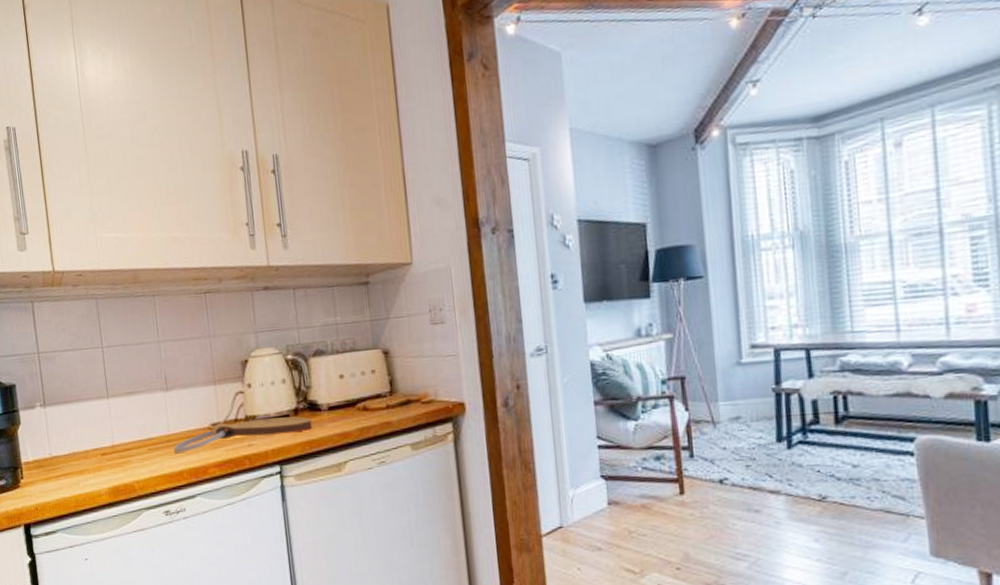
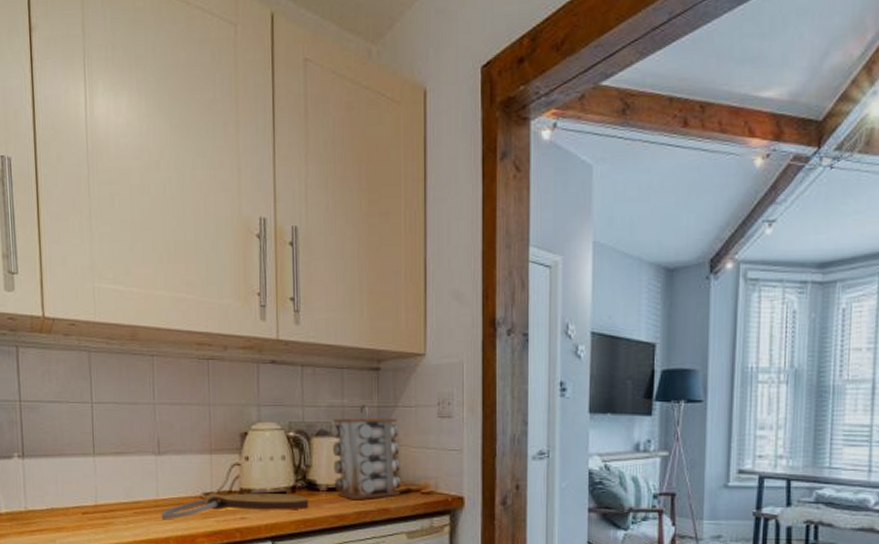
spice rack: none [327,320,401,417] -> present [331,405,400,501]

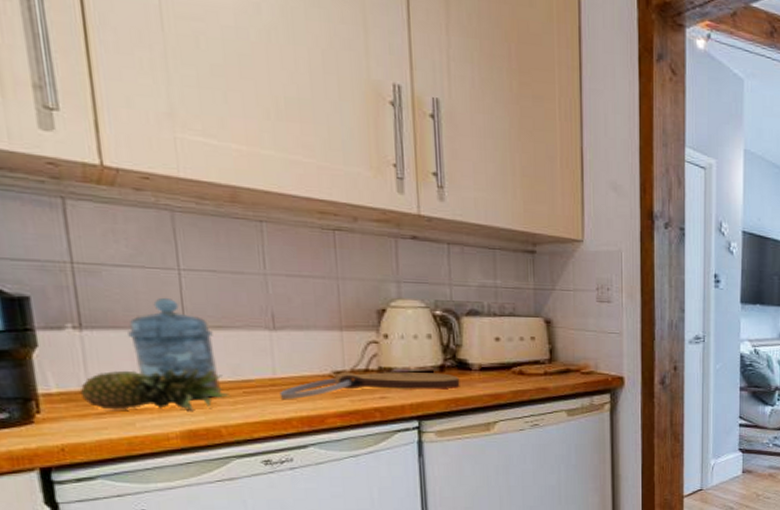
fruit: none [20,491,124,529] -> present [80,368,230,411]
canister: none [53,428,117,518] -> present [126,297,221,398]
spice rack: present [331,405,400,501] -> none [483,286,559,380]

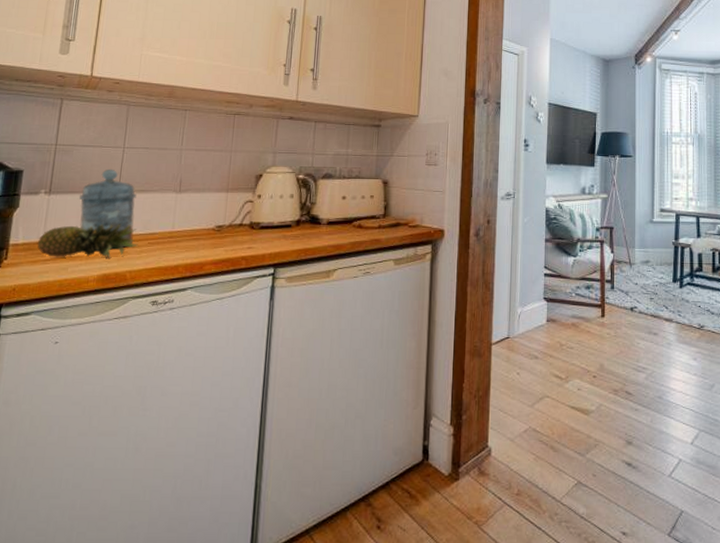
cutting board: present [279,372,460,400] -> none [174,226,311,250]

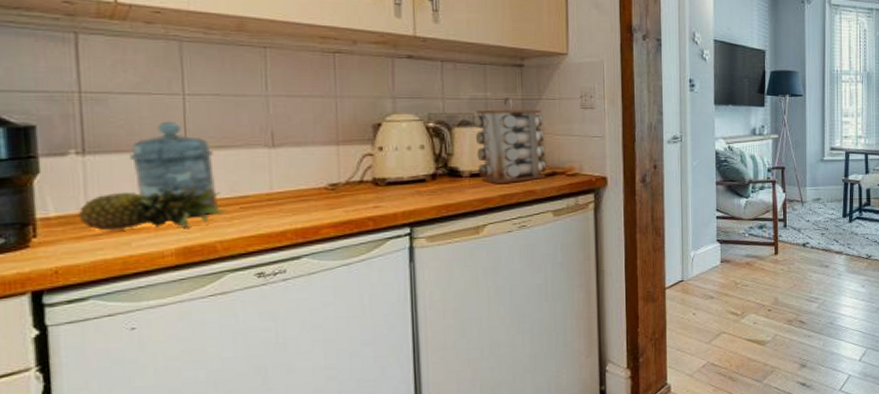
spice rack: none [335,154,393,233] -> present [474,97,546,185]

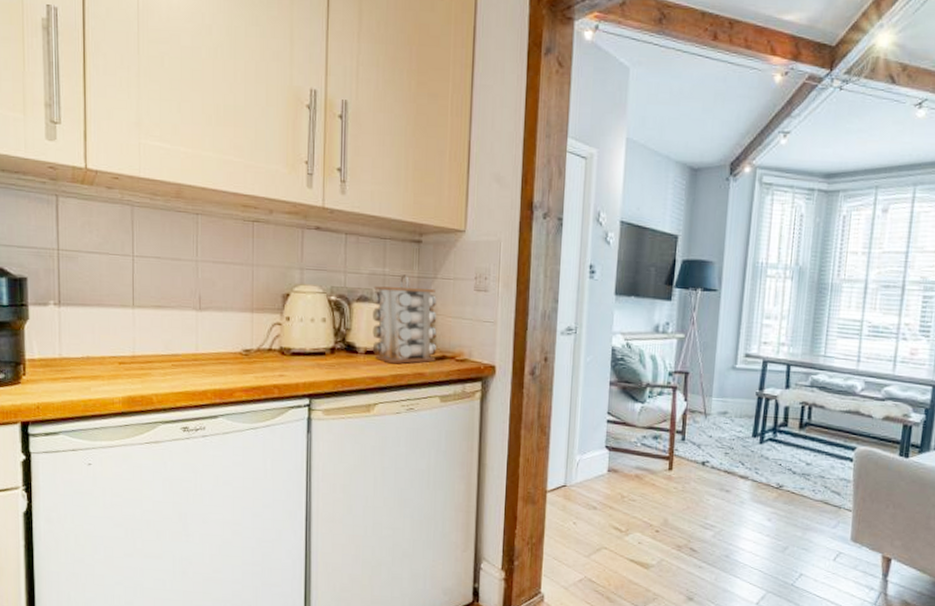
fruit: present [78,187,226,231] -> none [54,341,161,379]
canister: present [128,121,218,215] -> none [91,280,155,369]

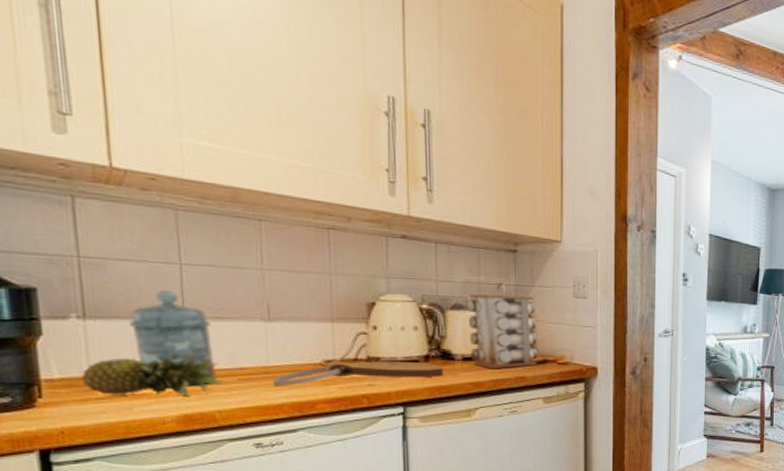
fruit: none [54,341,161,379] -> present [81,356,225,396]
canister: none [91,280,155,369] -> present [128,289,216,384]
cutting board: none [199,351,347,374] -> present [272,361,444,387]

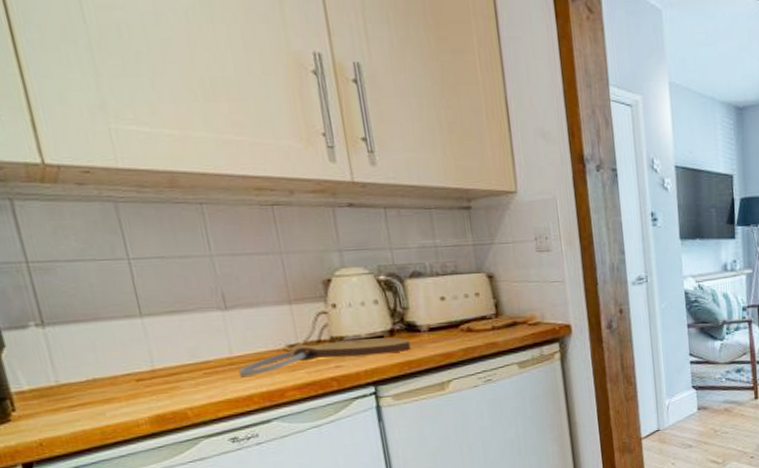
fruit: present [81,356,225,396] -> none [50,353,191,402]
canister: present [128,289,216,384] -> none [87,287,183,382]
spice rack: present [467,283,537,370] -> none [426,244,507,338]

